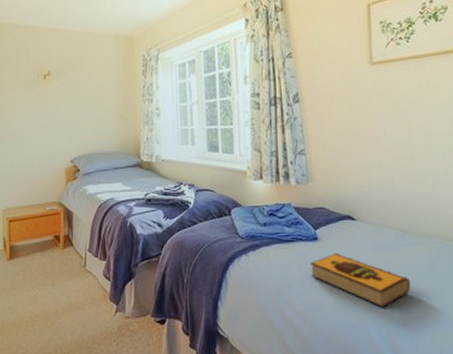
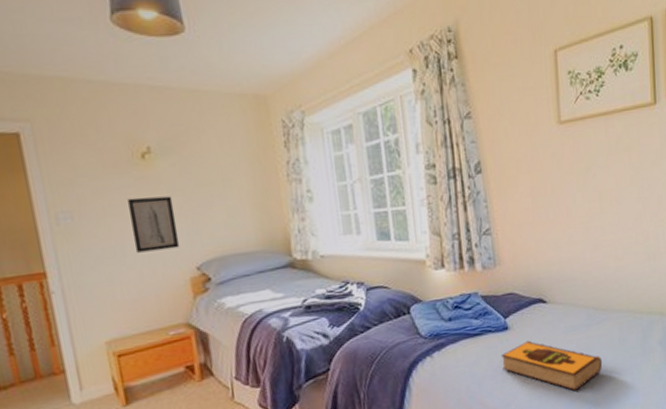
wall art: none [30,106,61,146] -> present [127,196,180,253]

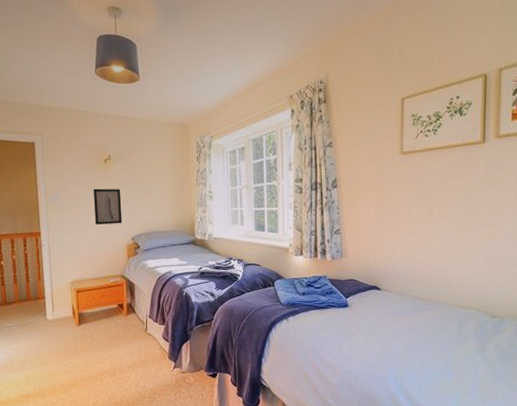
hardback book: present [501,340,603,391] -> none [341,317,423,362]

